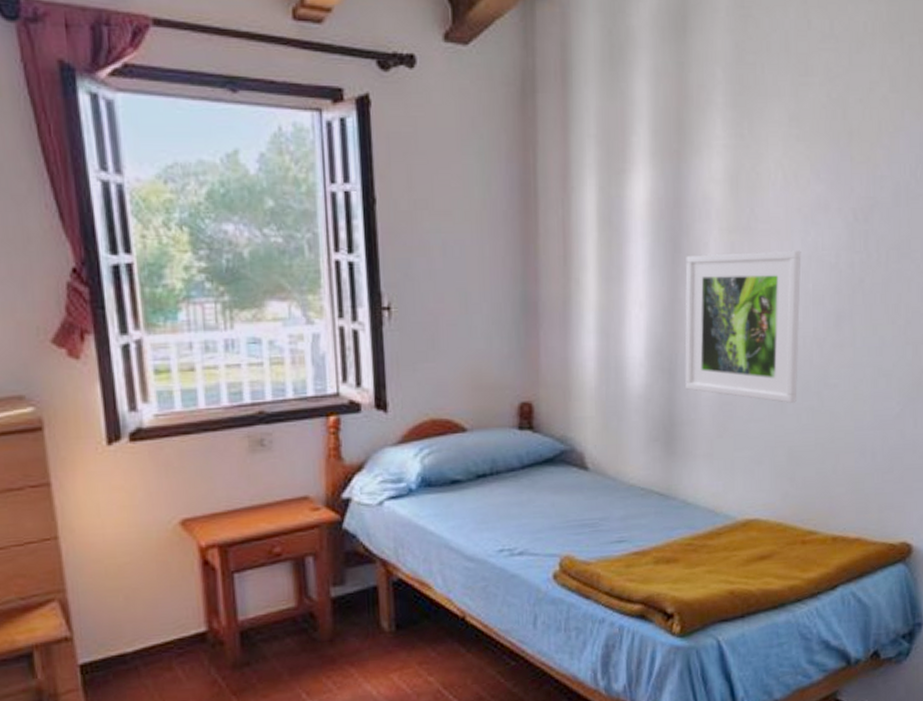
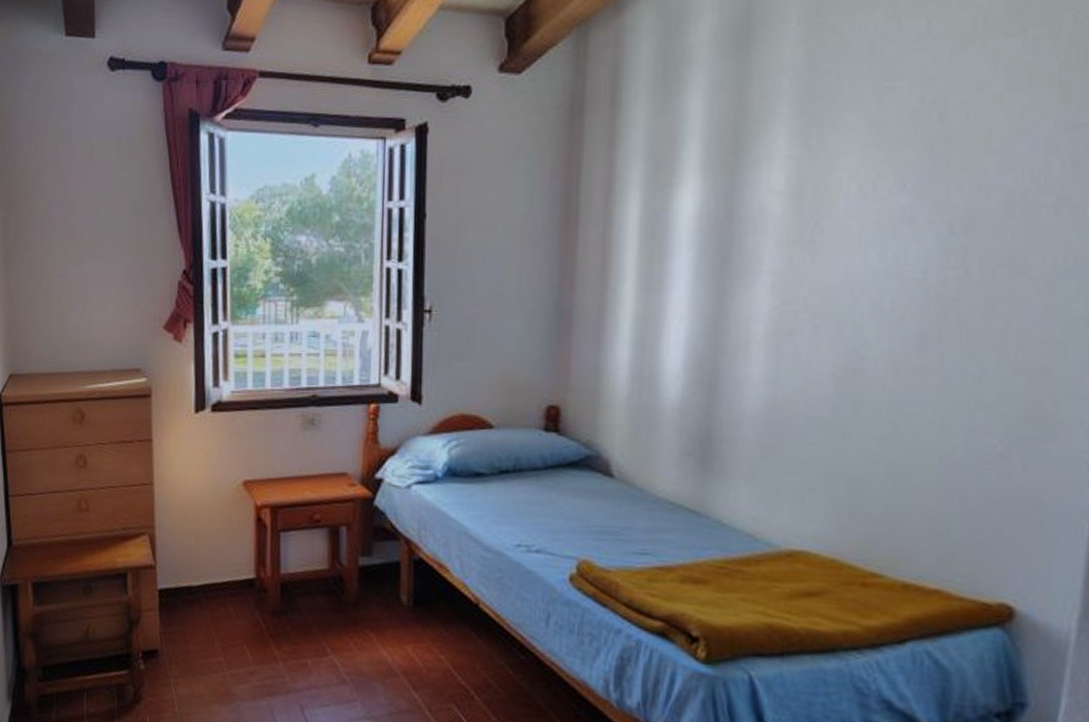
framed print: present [685,250,801,403] -> none [727,265,877,430]

